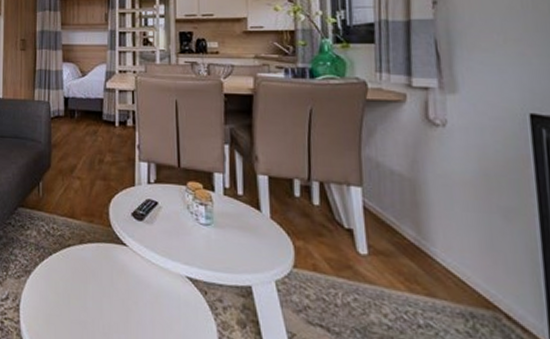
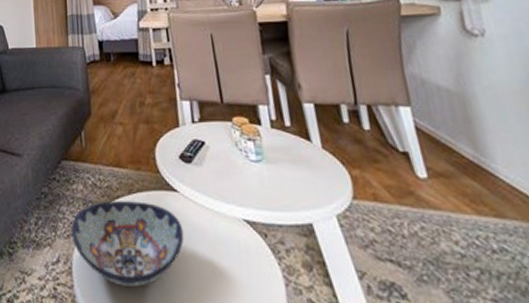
decorative bowl: none [22,248,128,328] -> present [71,201,184,288]

